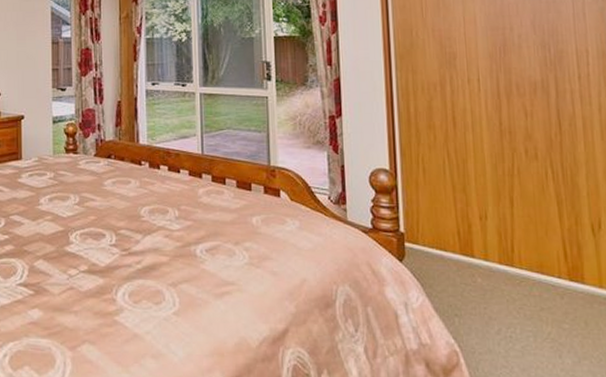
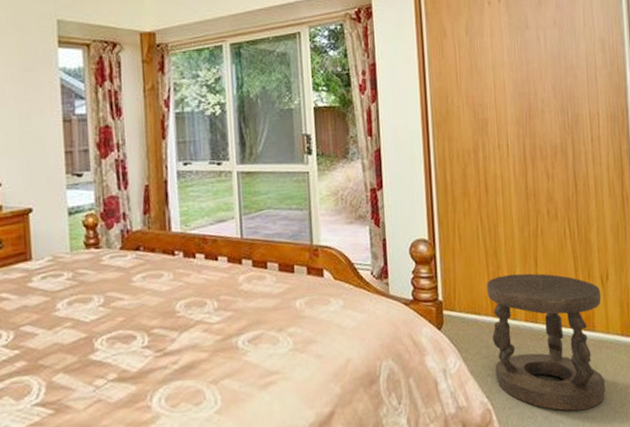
stool: none [453,212,599,367] -> present [486,273,606,411]

